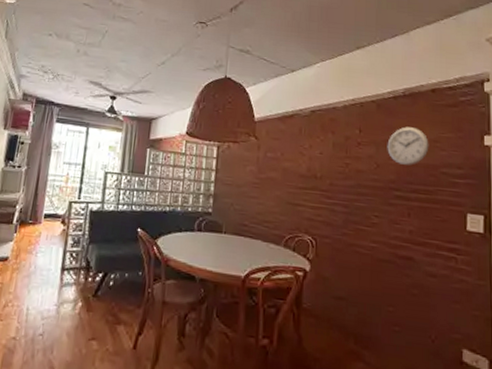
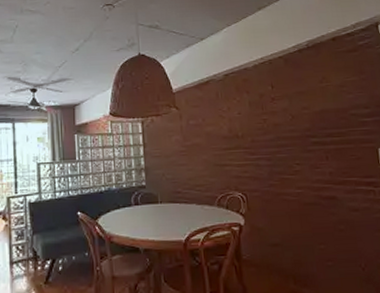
wall clock: present [387,127,429,165] -> none [298,76,337,112]

